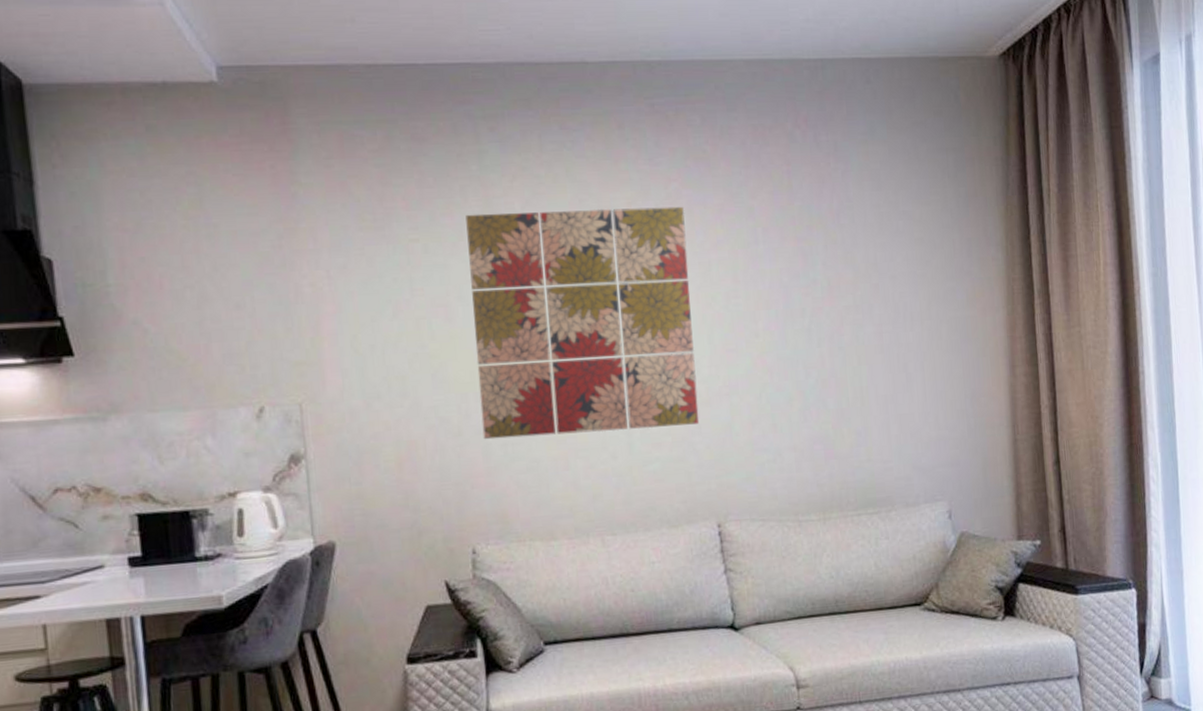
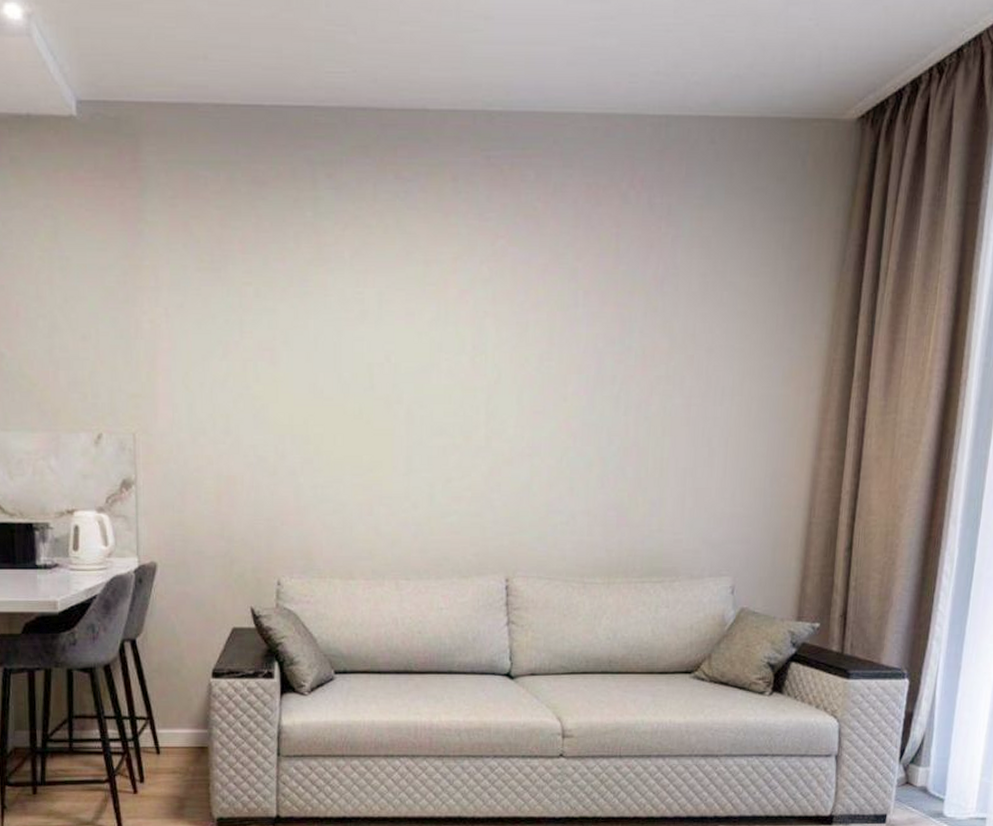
wall art: present [466,206,700,440] -> none [296,261,508,483]

